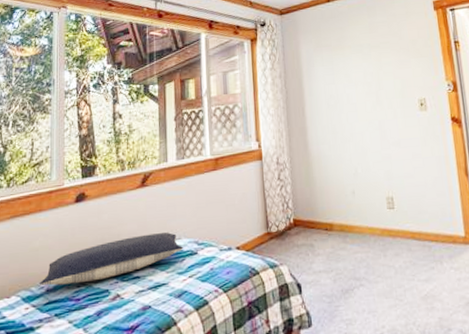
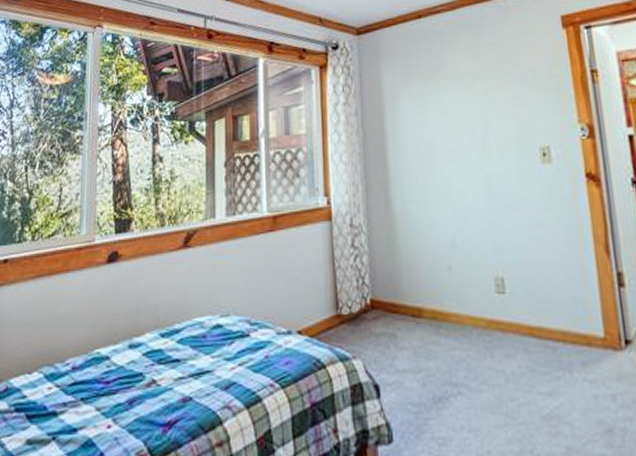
pillow: present [40,232,184,286] -> none [65,307,233,363]

